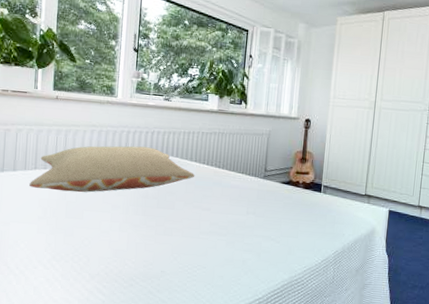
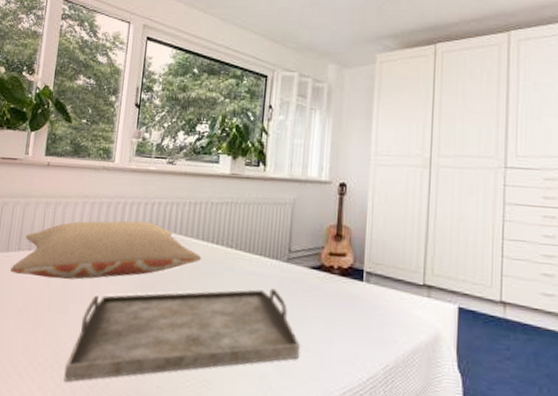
serving tray: none [83,198,273,270] -> present [64,288,301,382]

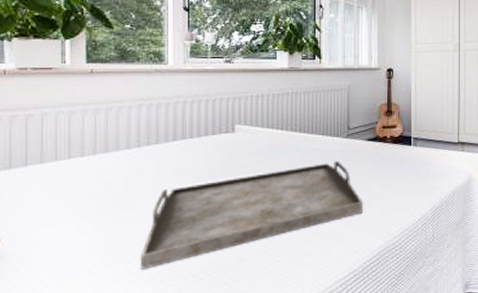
pillow: present [11,220,202,280] -> none [63,117,269,181]

